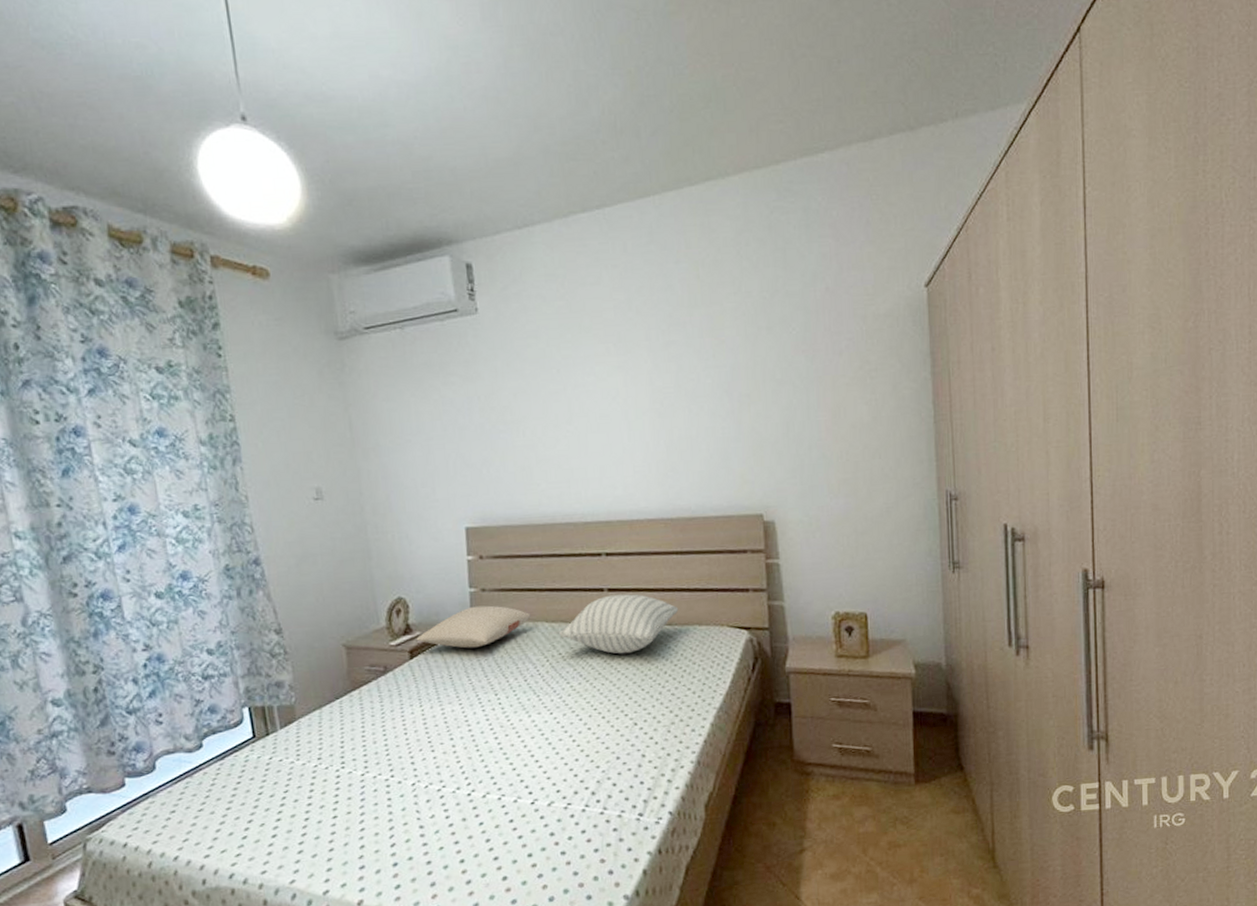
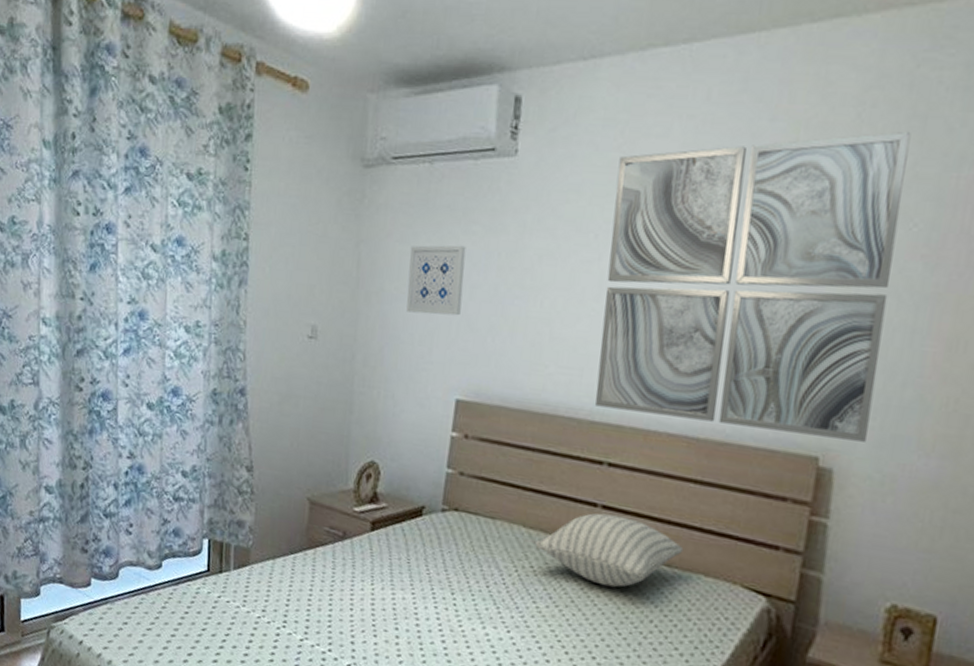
wall art: none [397,395,454,460] -> present [406,245,466,316]
pillow: present [416,605,531,648] -> none [381,489,508,537]
wall art: none [564,260,794,509] -> present [595,131,911,442]

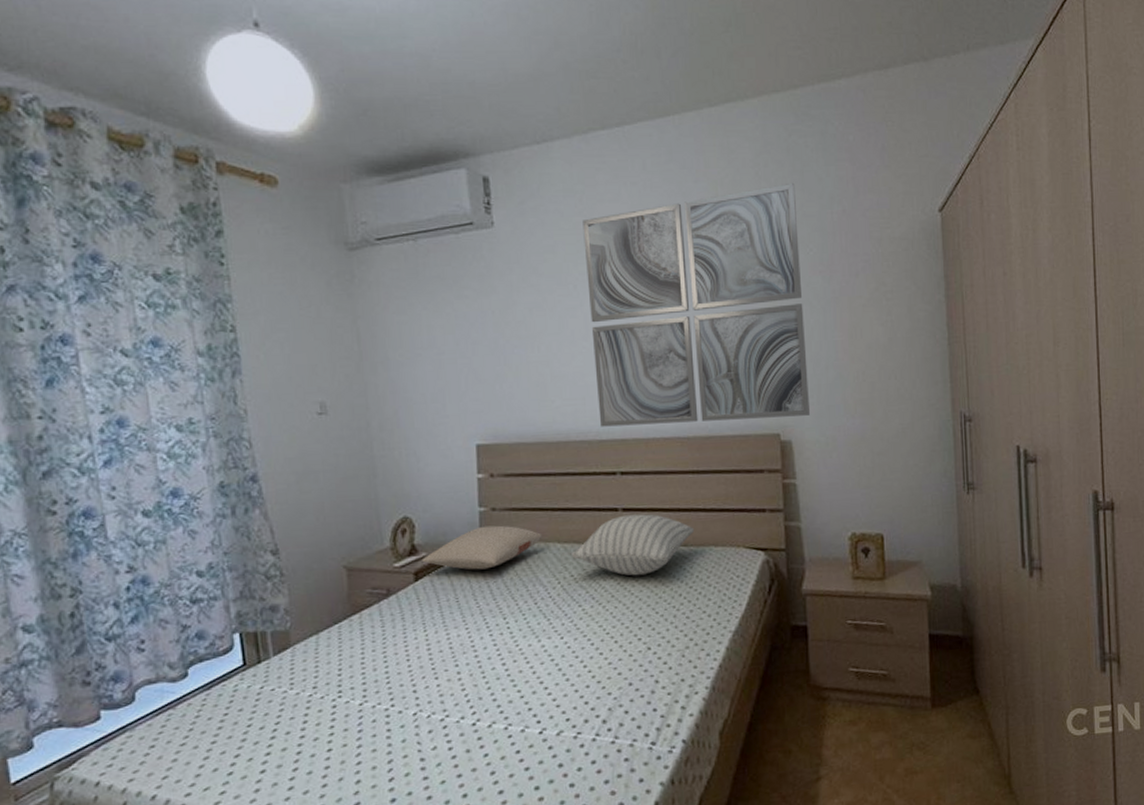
pillow: none [381,489,508,537] -> present [421,525,542,570]
wall art: present [406,245,466,316] -> none [408,309,467,375]

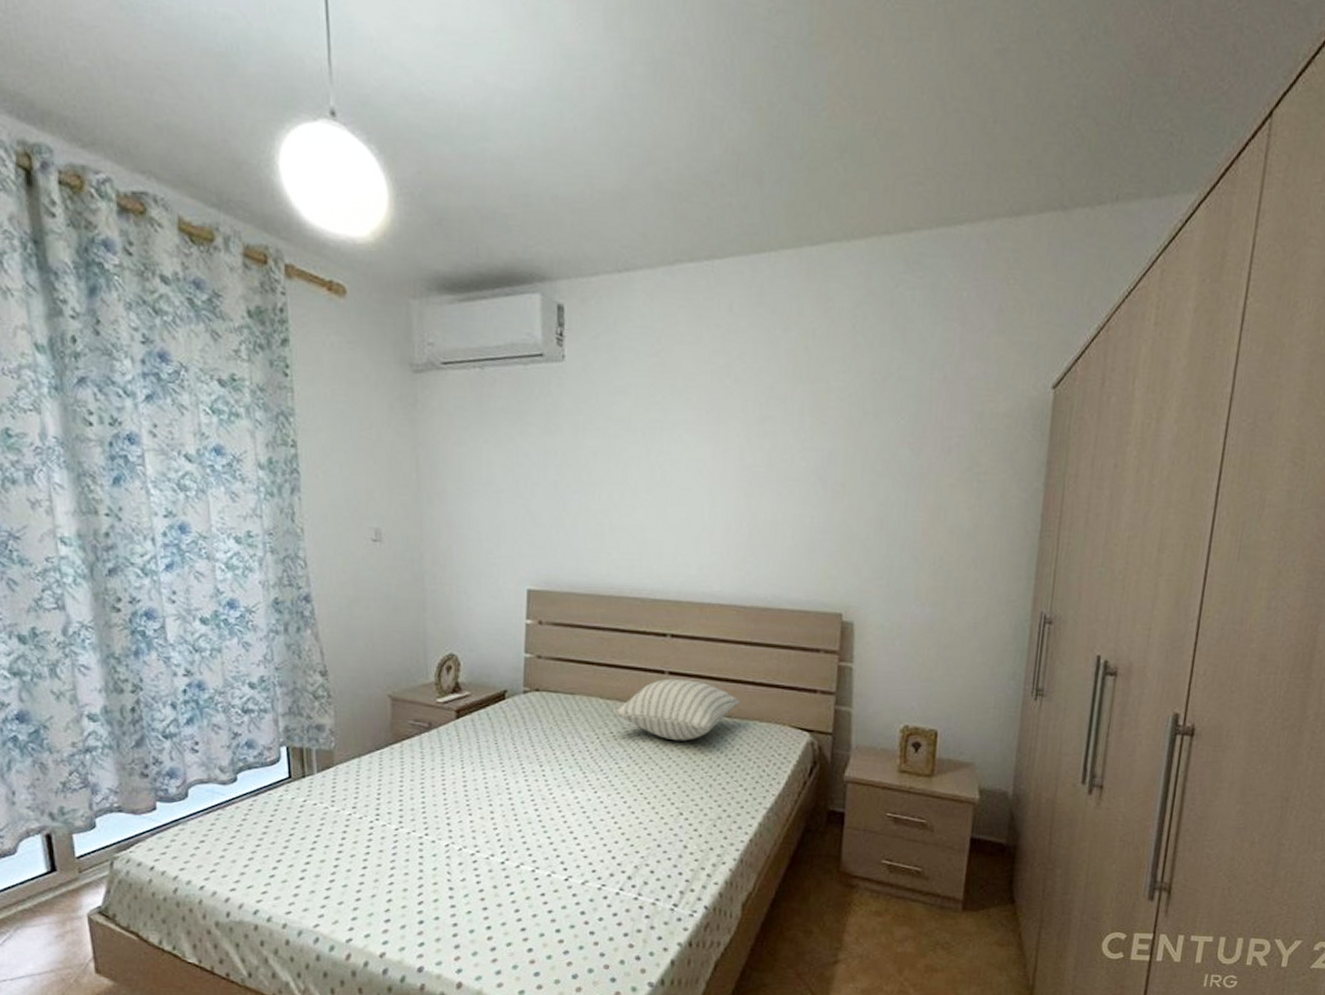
pillow: present [421,525,542,570] -> none [464,672,586,716]
wall art: present [582,182,811,427] -> none [655,340,894,598]

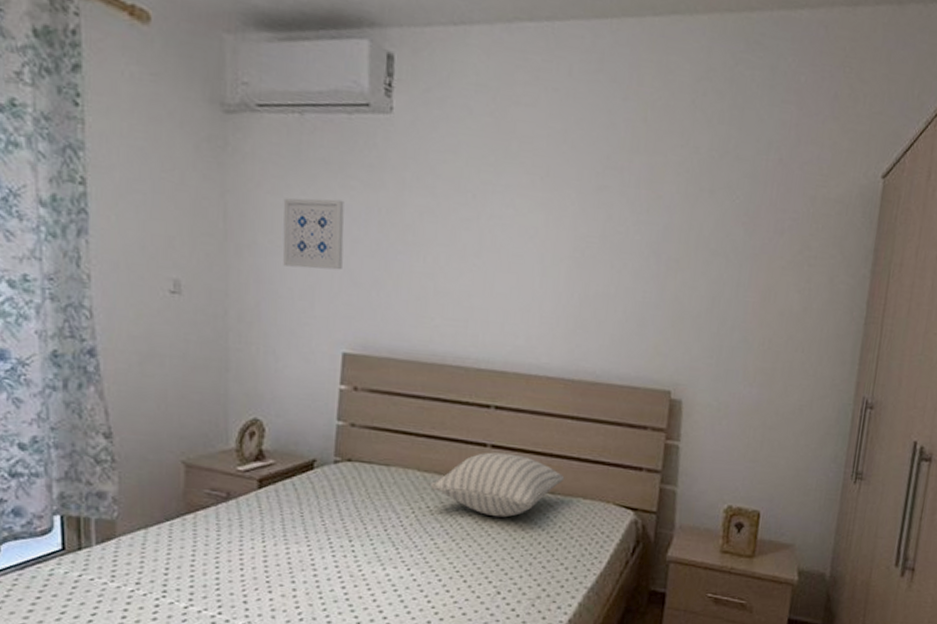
wall art: none [468,445,525,512] -> present [282,198,344,270]

